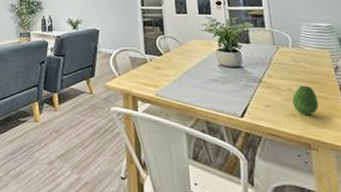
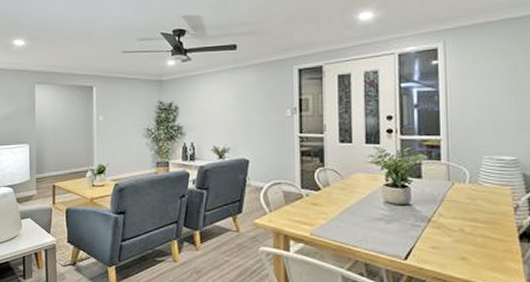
fruit: present [292,85,319,115] -> none [463,225,493,258]

